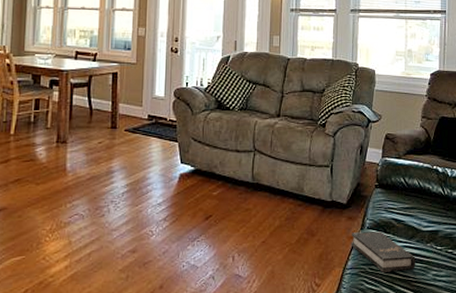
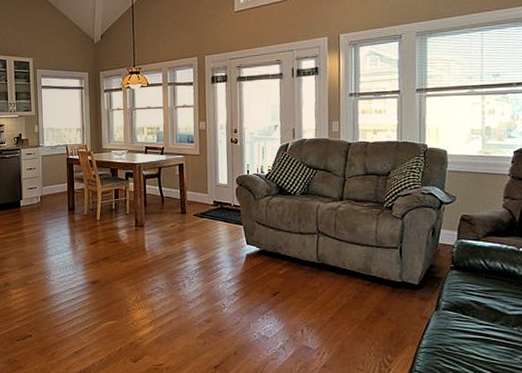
hardback book: present [351,231,416,273] -> none [424,313,500,353]

